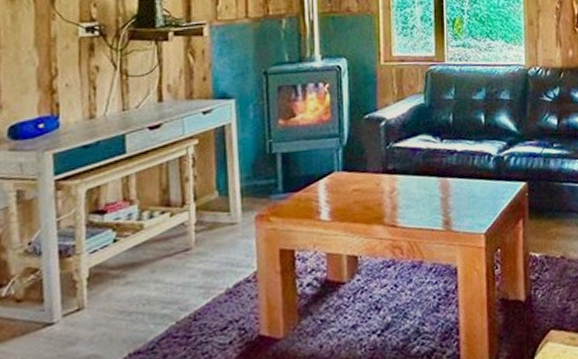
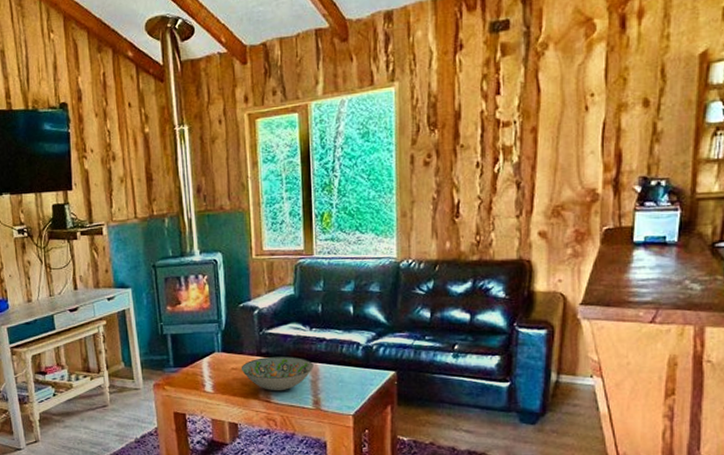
decorative bowl: none [363,172,444,214] -> present [241,355,314,391]

